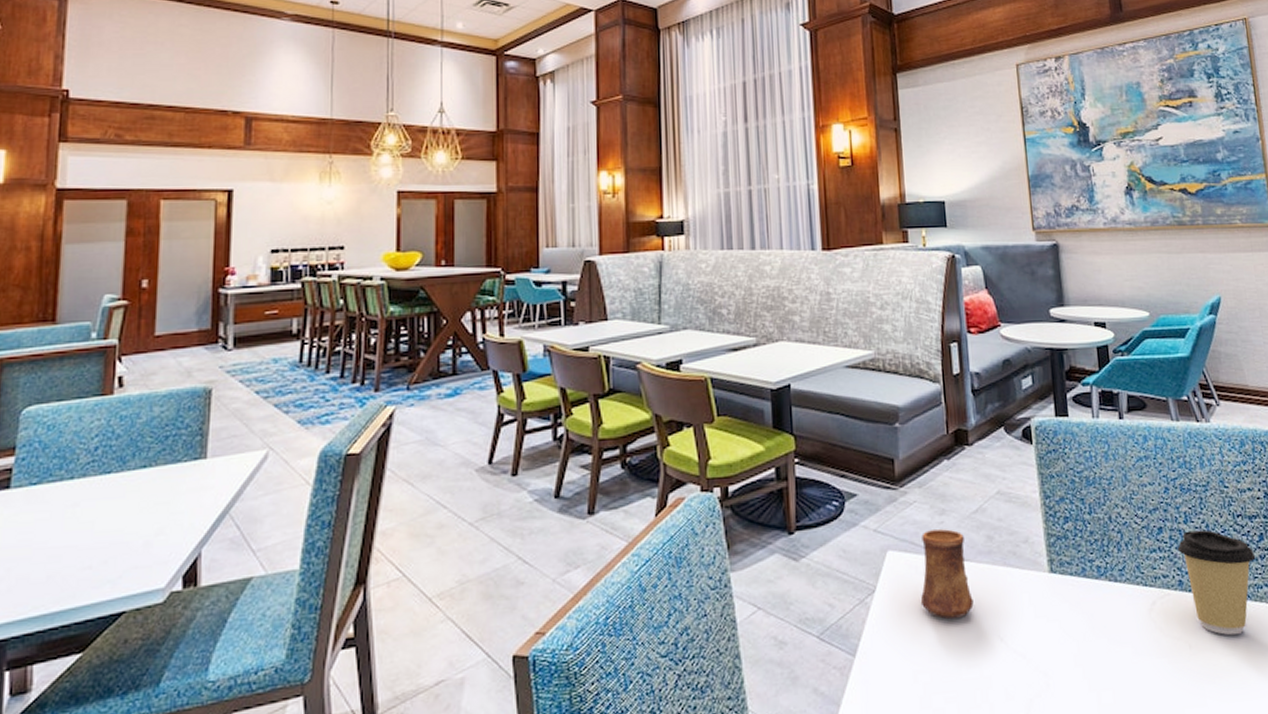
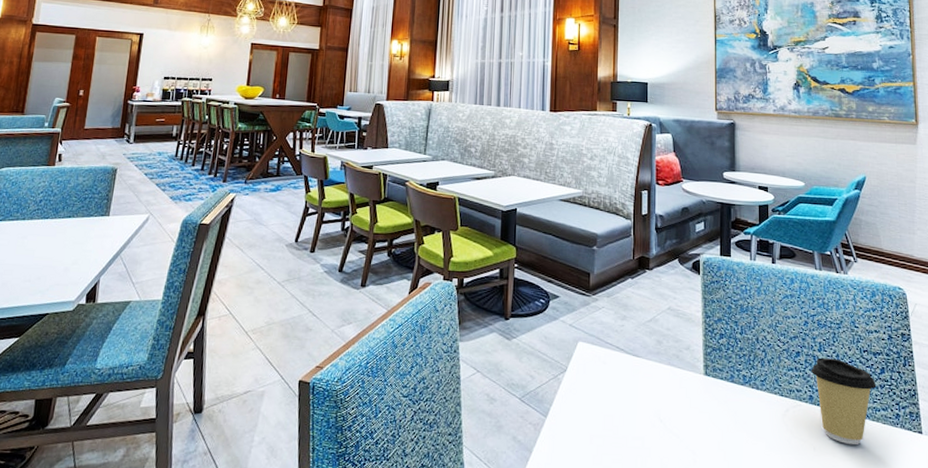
cup: present [920,529,974,619] -> none [600,330,642,400]

